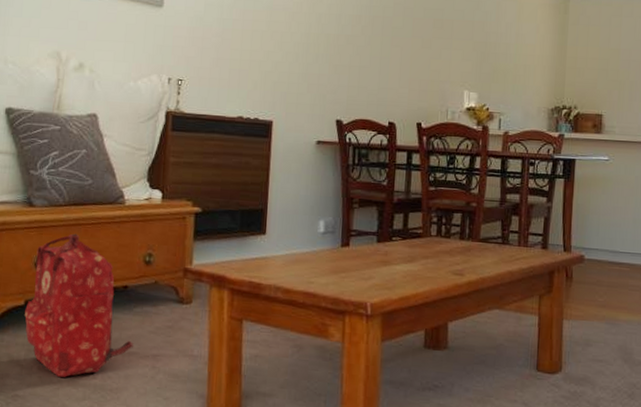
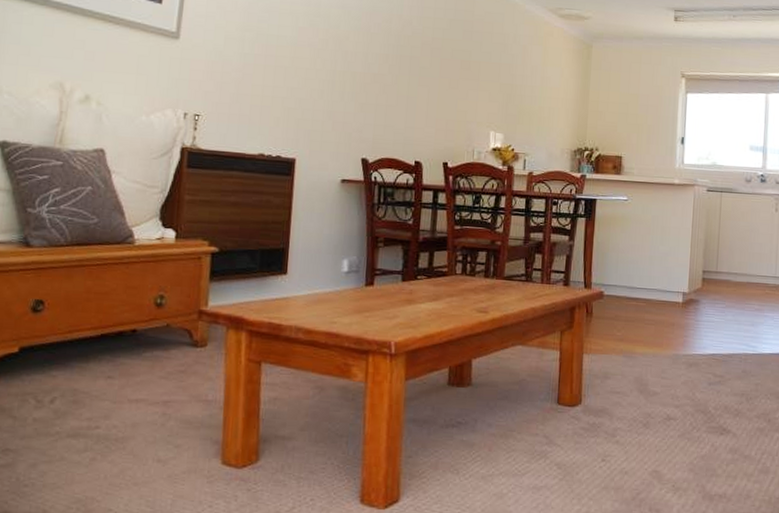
backpack: present [25,233,133,378] -> none [19,275,142,429]

